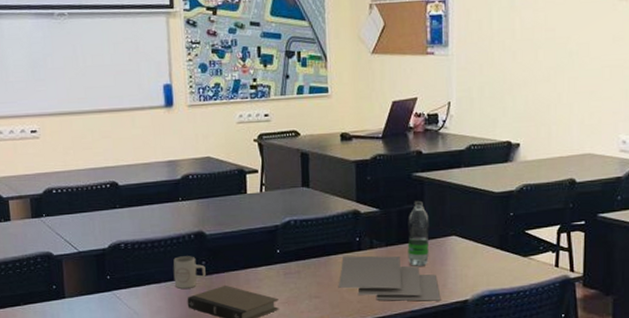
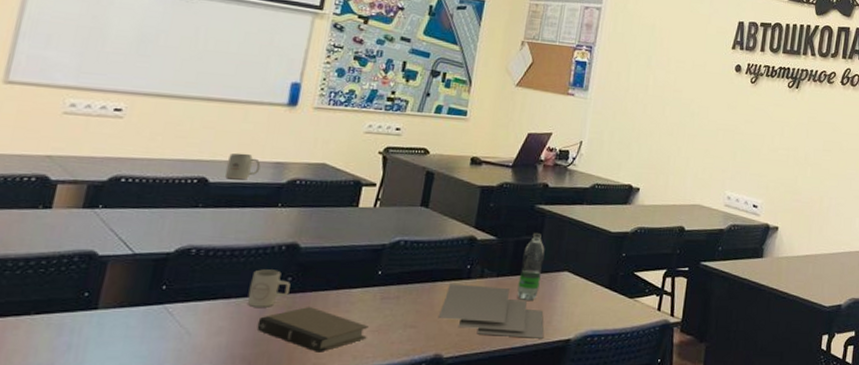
mug: none [128,156,157,181] -> present [224,153,261,180]

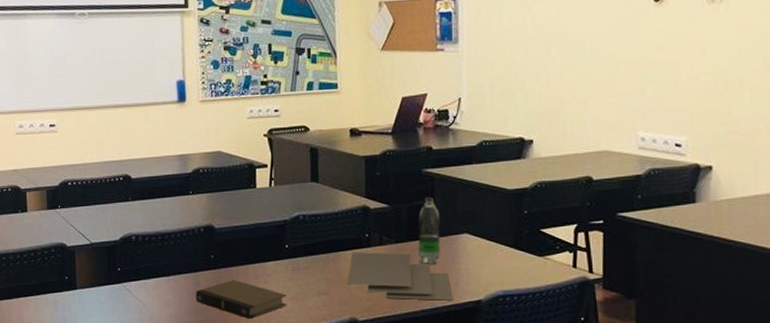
mug: present [224,153,261,180] -> none [141,150,168,174]
mug: present [247,269,291,307] -> none [182,249,215,282]

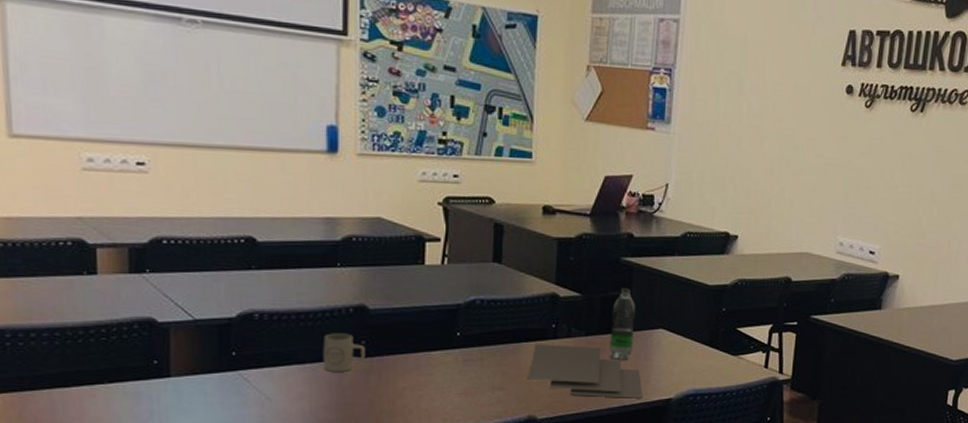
mug: none [182,249,215,282] -> present [322,333,365,372]
book: present [195,279,287,319] -> none [338,369,454,416]

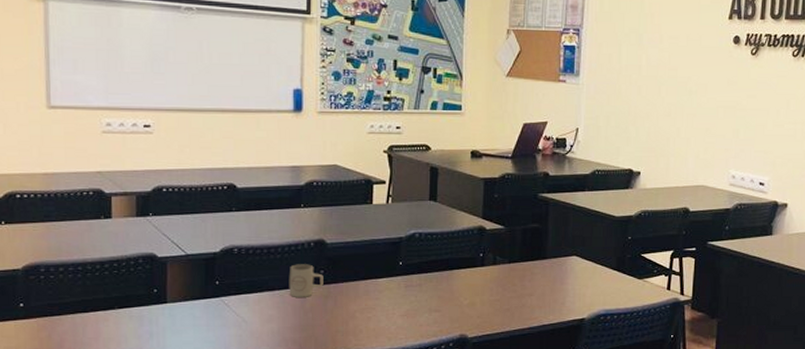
papers: present [527,344,643,398] -> none [459,271,559,318]
bottle: present [609,287,636,360] -> none [529,220,552,284]

